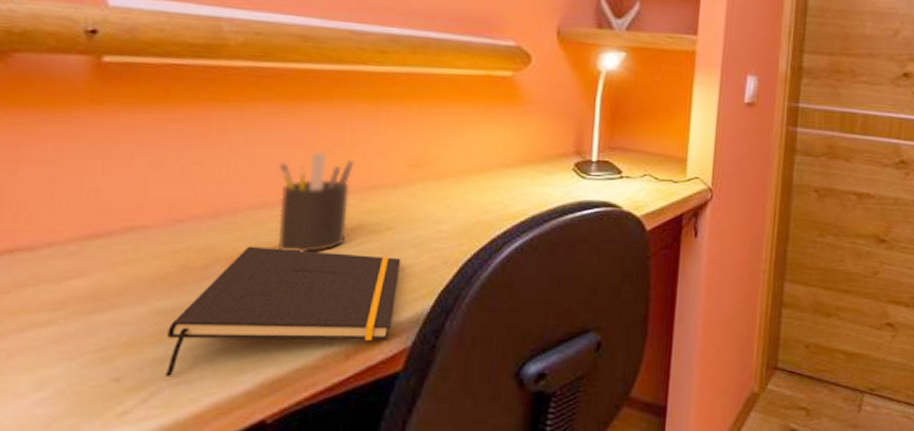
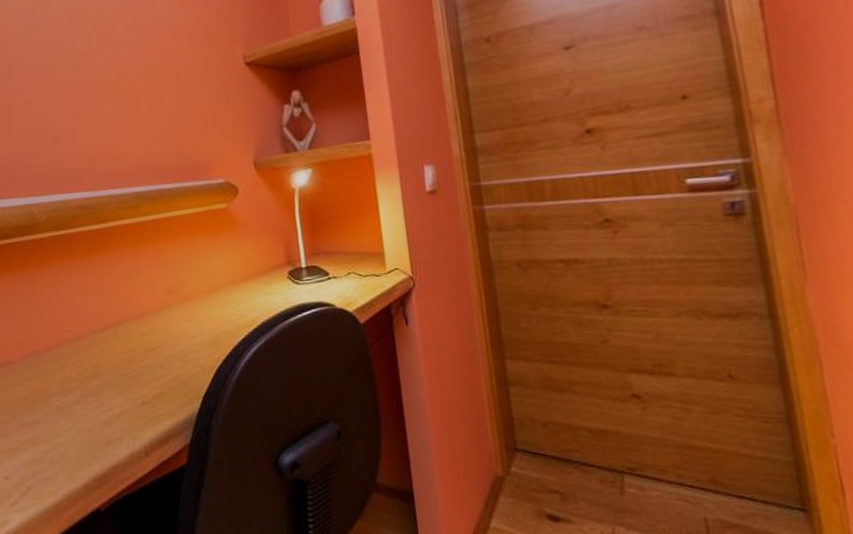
notepad: present [165,246,401,376] -> none [31,369,173,474]
pen holder: present [277,152,355,252] -> none [80,292,131,372]

